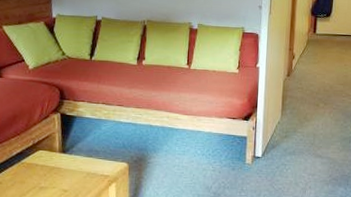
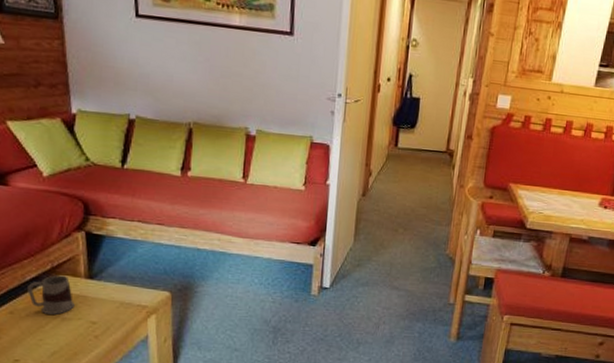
mug: none [14,150,50,184] -> present [27,275,75,315]

